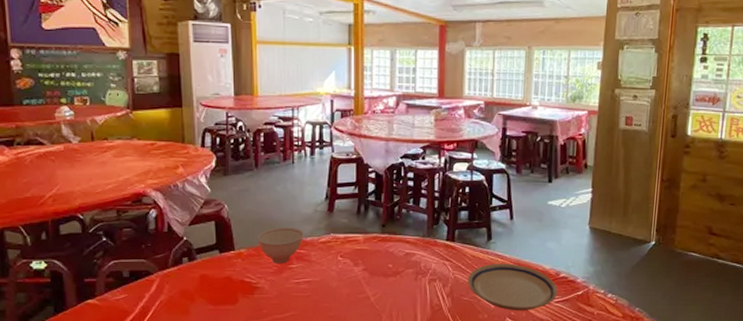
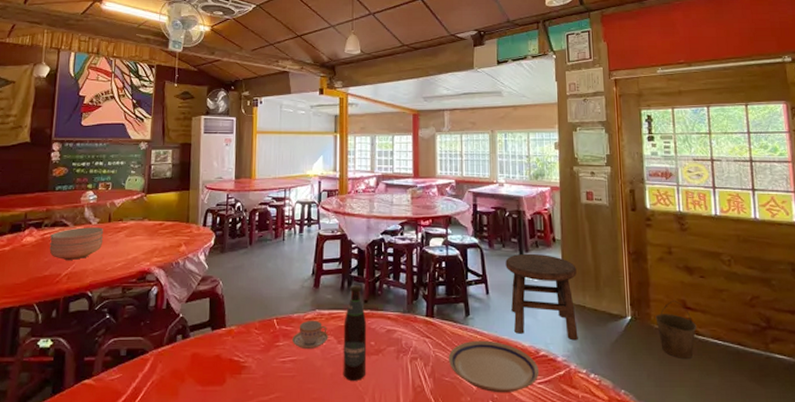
bowl: none [26,146,88,181] -> present [49,227,104,260]
bowl: present [257,226,305,264] -> none [247,303,292,342]
teacup: none [306,243,344,272] -> present [292,320,328,350]
bottle: none [359,208,385,300] -> present [343,284,367,381]
stool: none [532,179,606,264] -> present [505,253,578,341]
bucket: none [679,226,719,280] -> present [655,300,697,358]

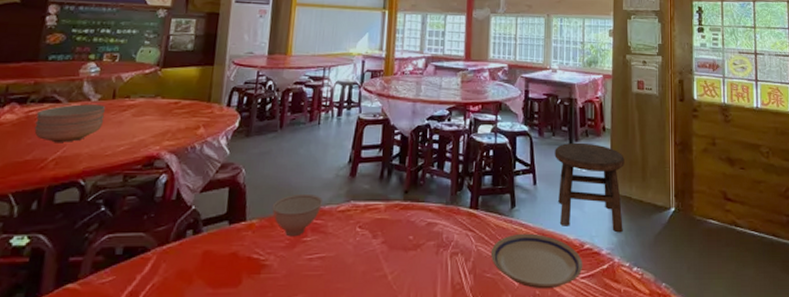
bowl: none [247,303,292,342] -> present [272,193,324,237]
teacup: present [292,320,328,350] -> none [322,212,363,245]
bottle: present [343,284,367,381] -> none [376,173,406,279]
bucket: present [655,300,697,358] -> none [697,191,736,250]

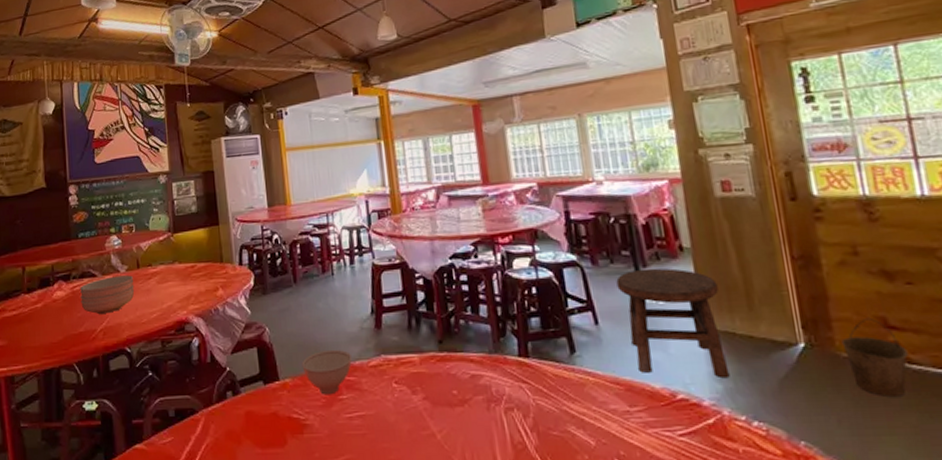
plate: present [490,233,583,289] -> none [553,383,680,449]
bucket: none [697,191,736,250] -> present [841,317,908,397]

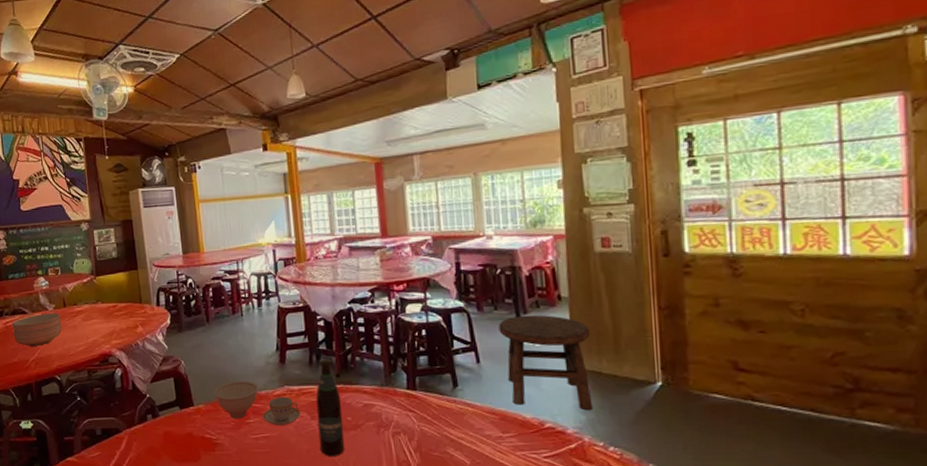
teacup: none [357,367,400,403] -> present [263,396,301,426]
bottle: none [416,321,452,438] -> present [315,358,345,456]
bucket: present [841,317,908,397] -> none [695,361,752,428]

